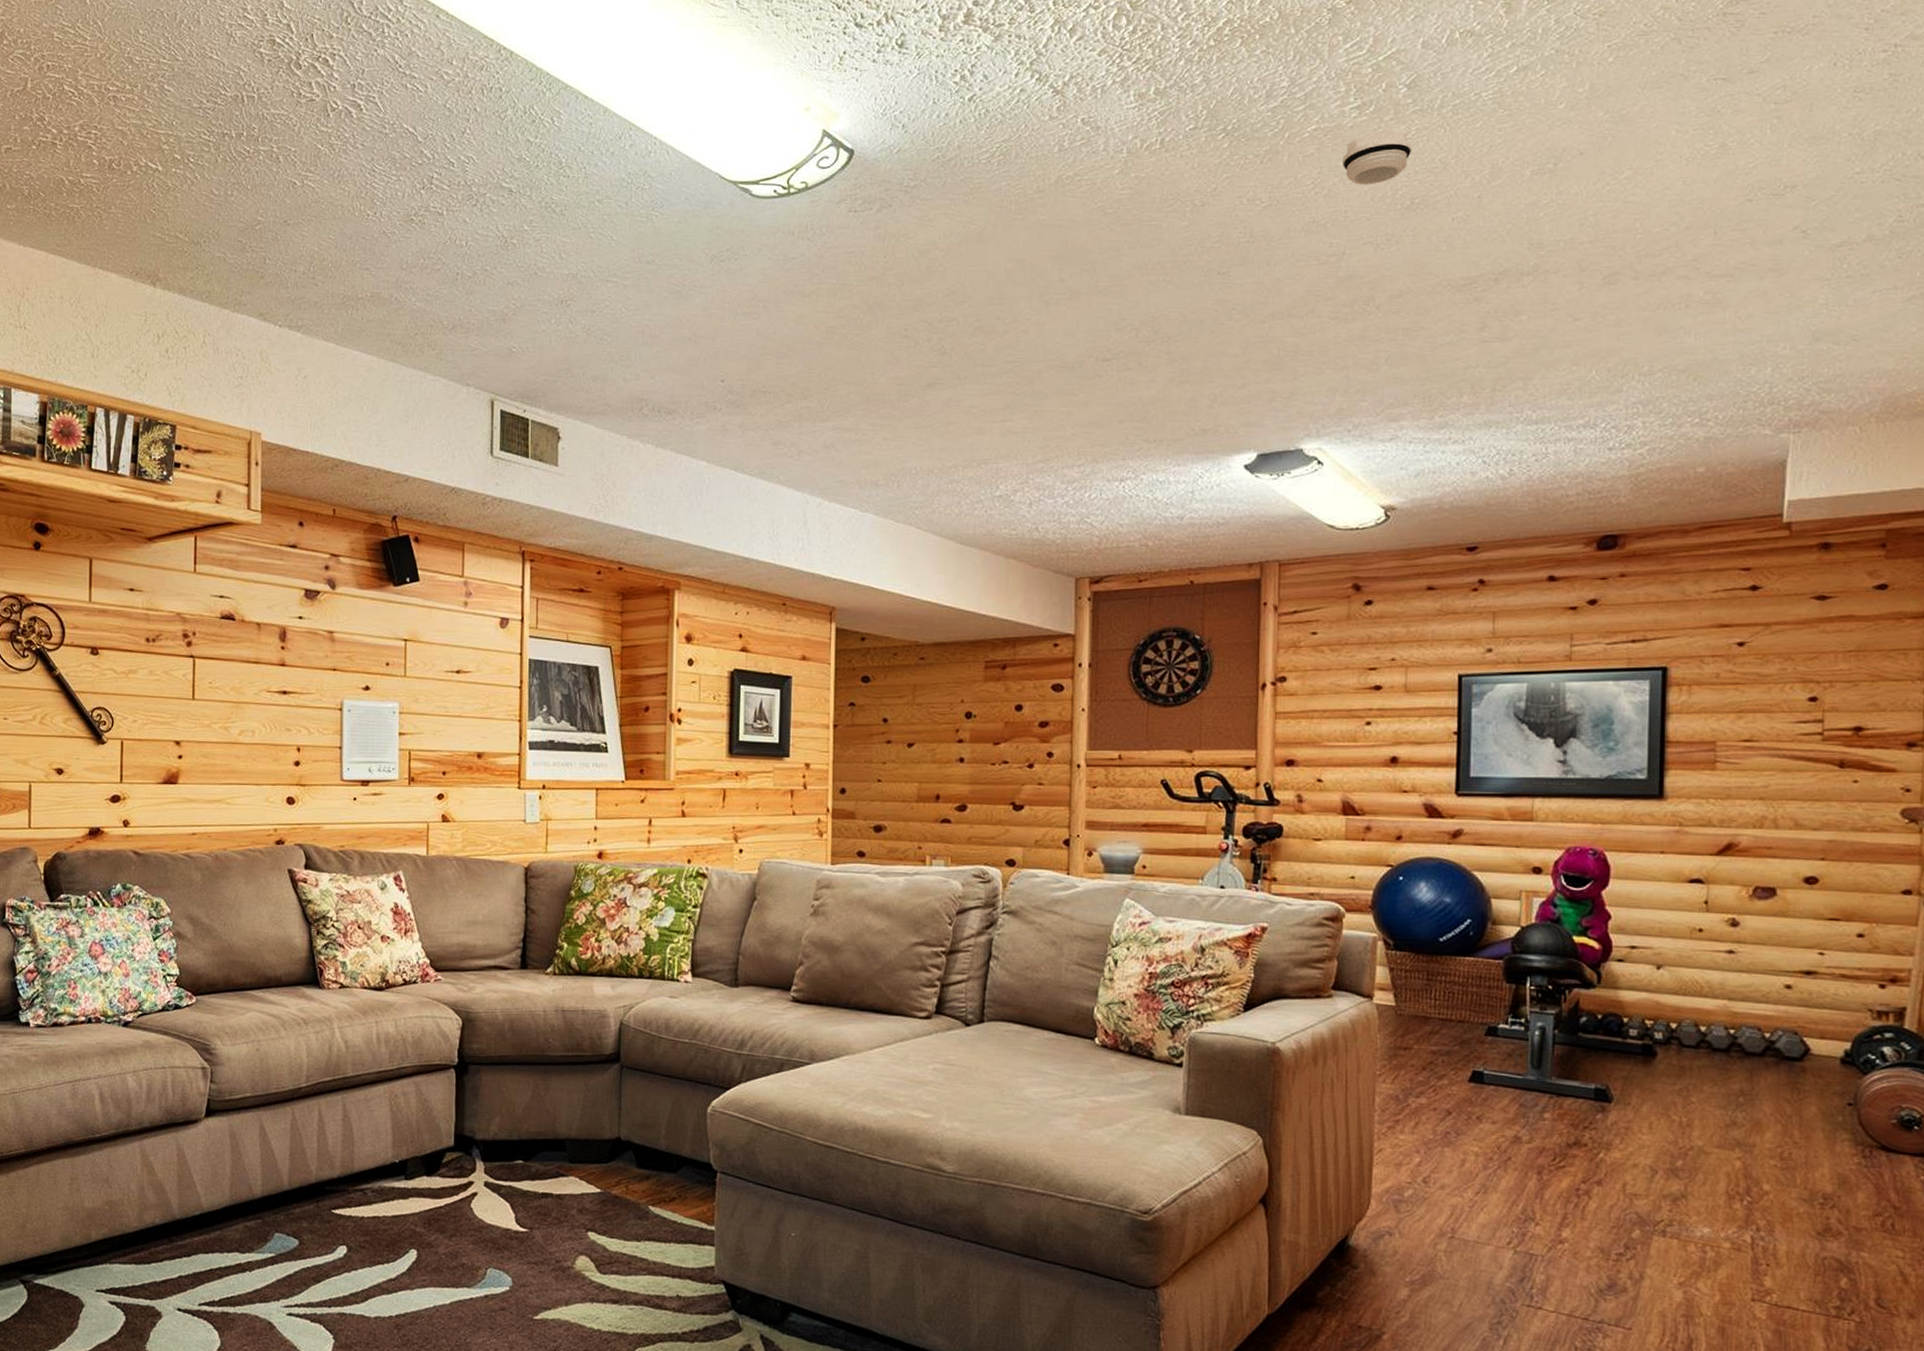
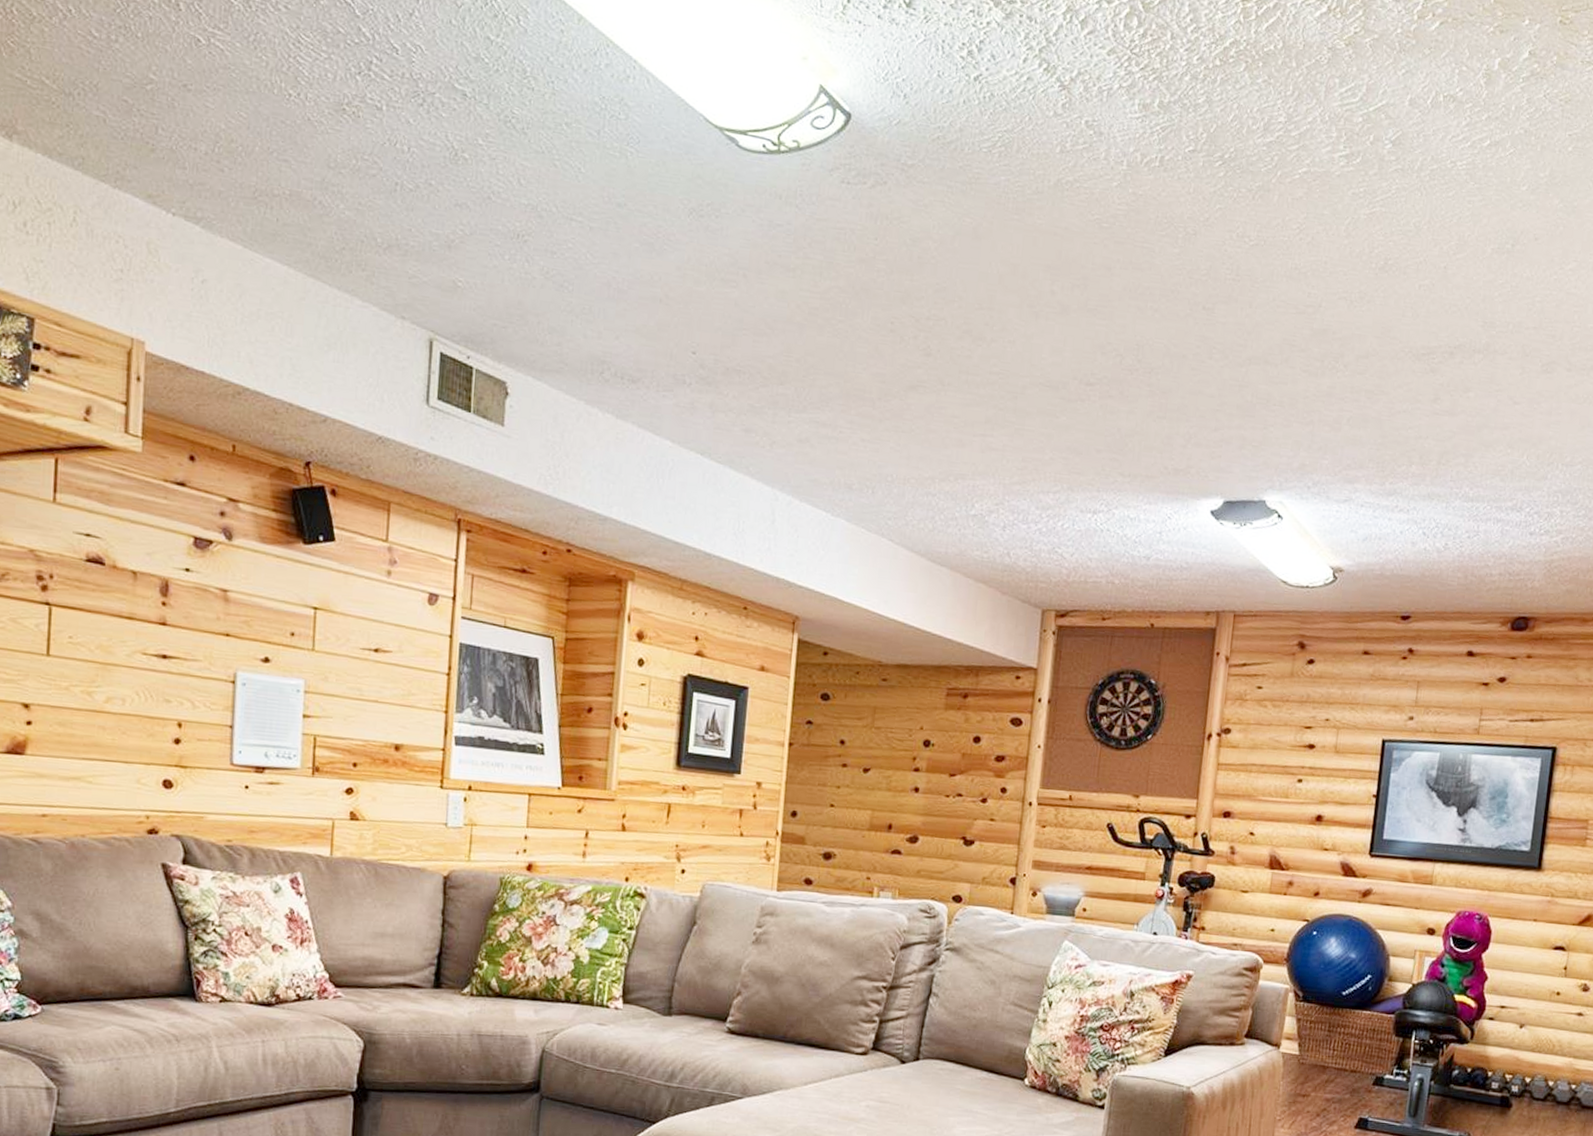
smoke detector: present [1343,128,1413,186] -> none [1327,183,1392,239]

